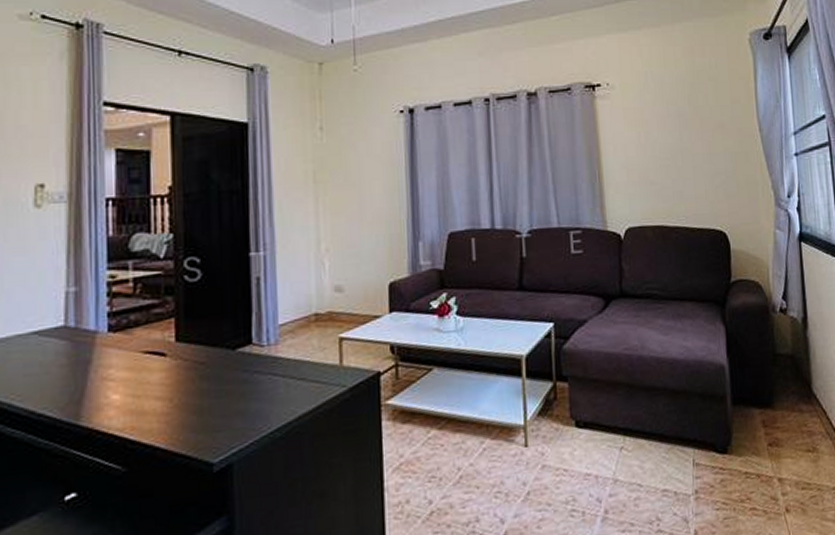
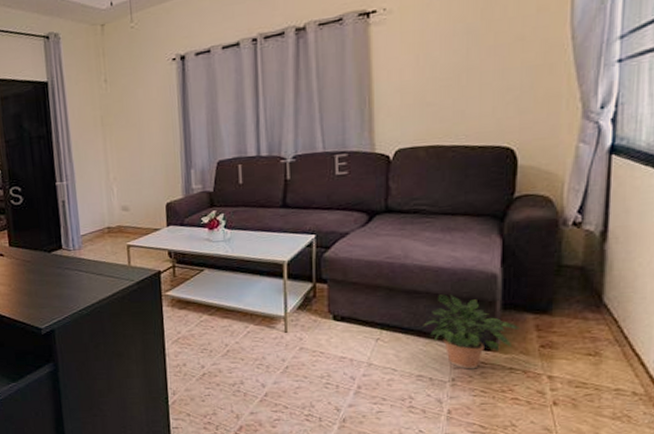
potted plant: none [663,389,750,478] -> present [423,294,521,370]

